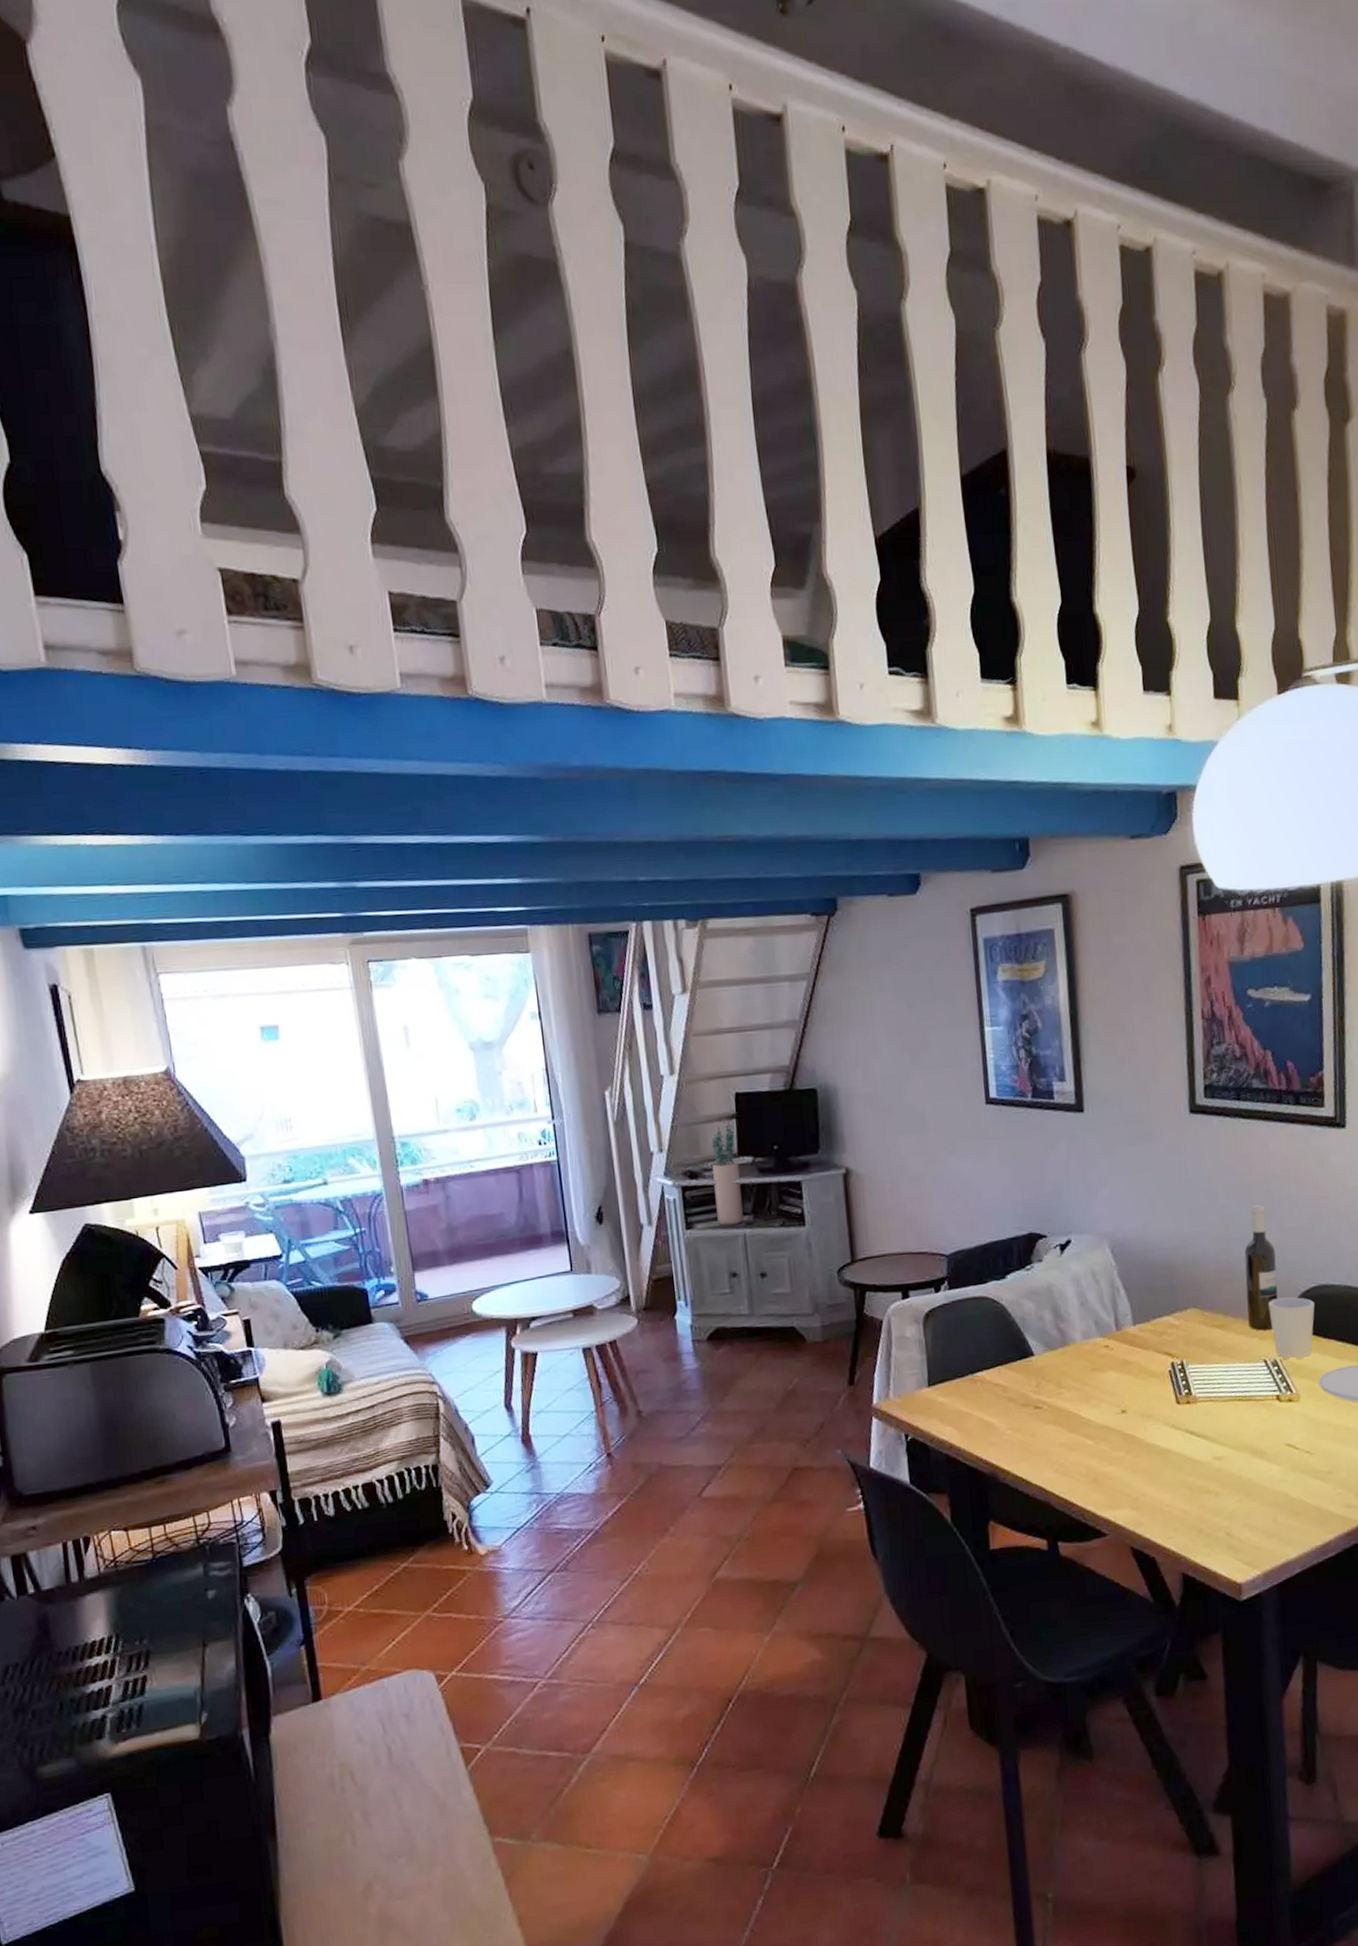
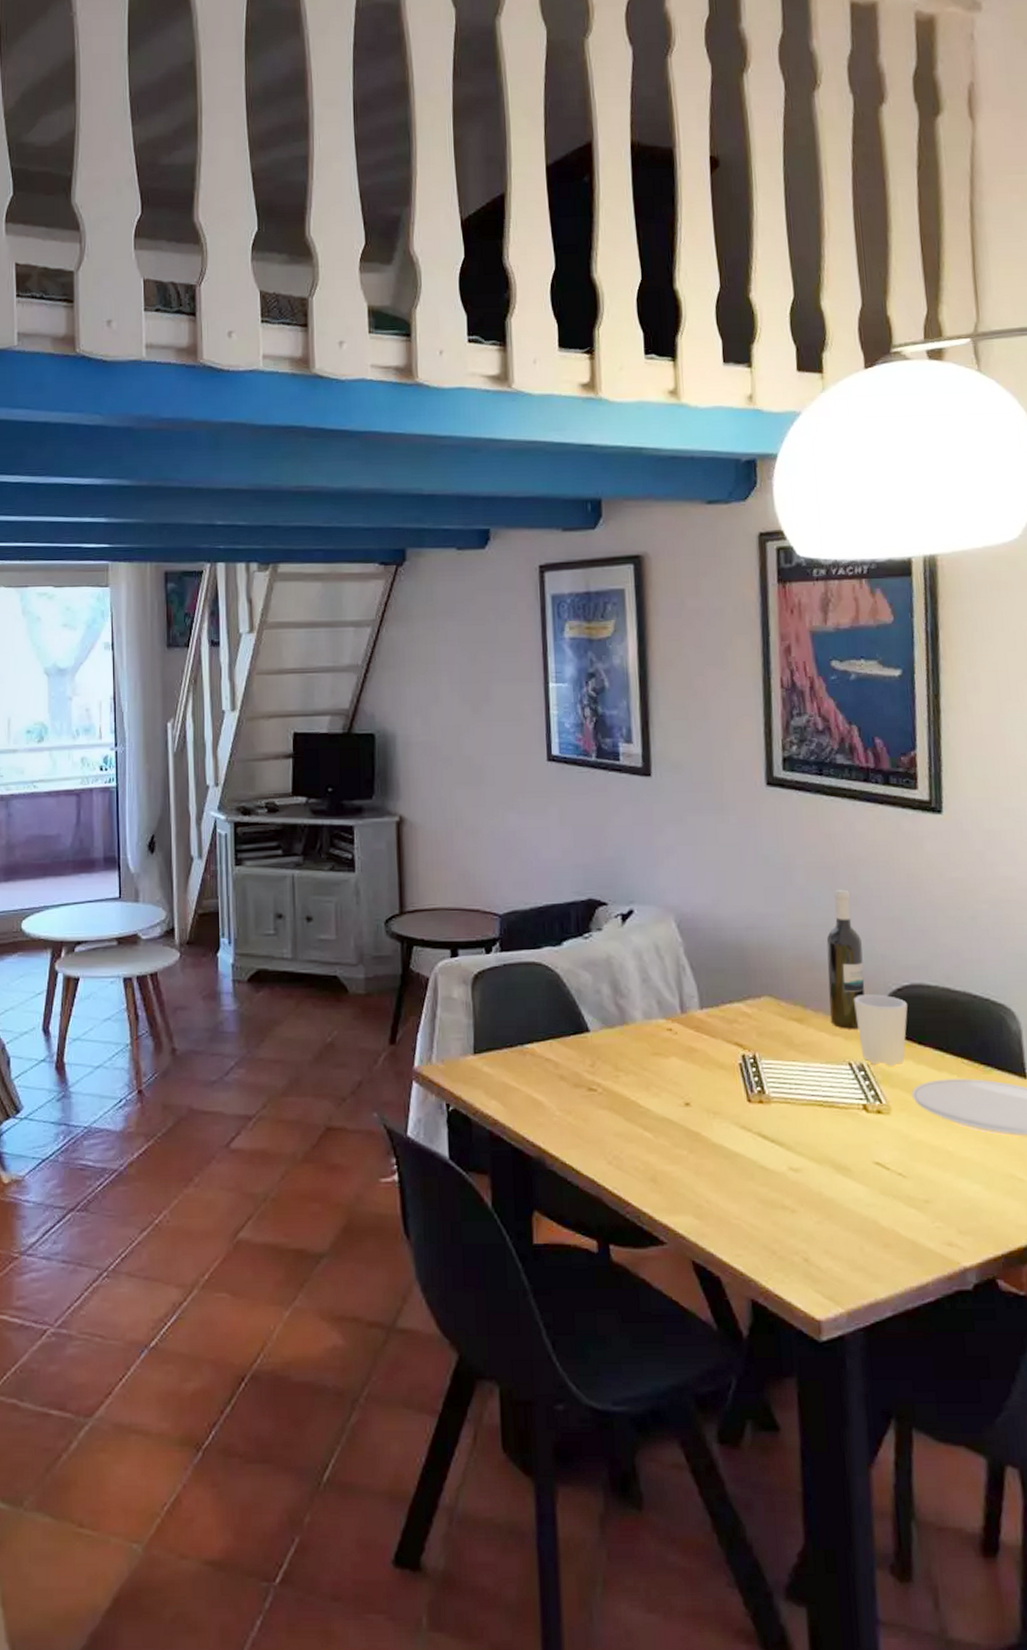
vase: present [711,1119,744,1226] -> none [265,758,293,865]

